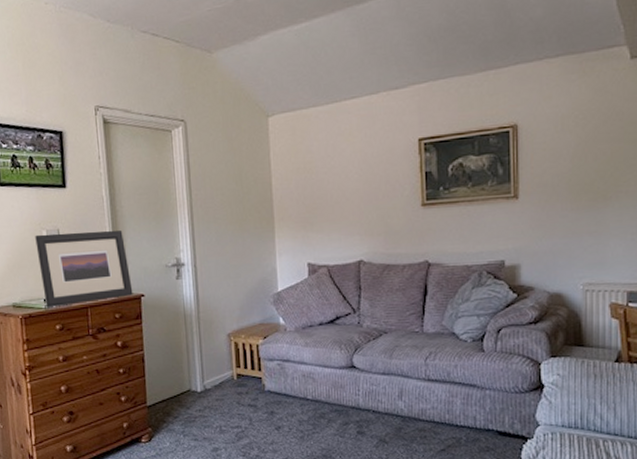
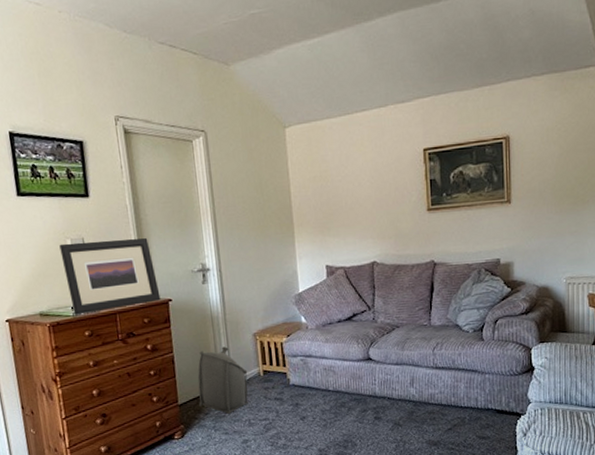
backpack: none [167,346,221,420] -> present [197,346,248,415]

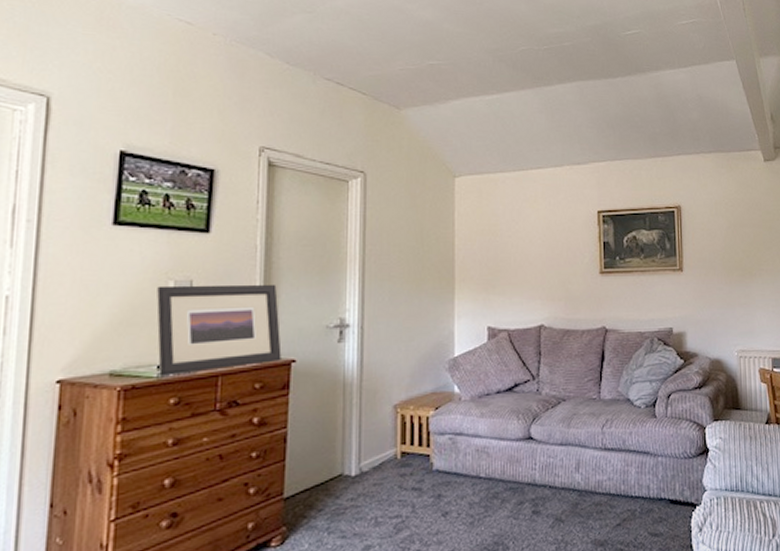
backpack: present [197,346,248,415] -> none [312,421,381,511]

